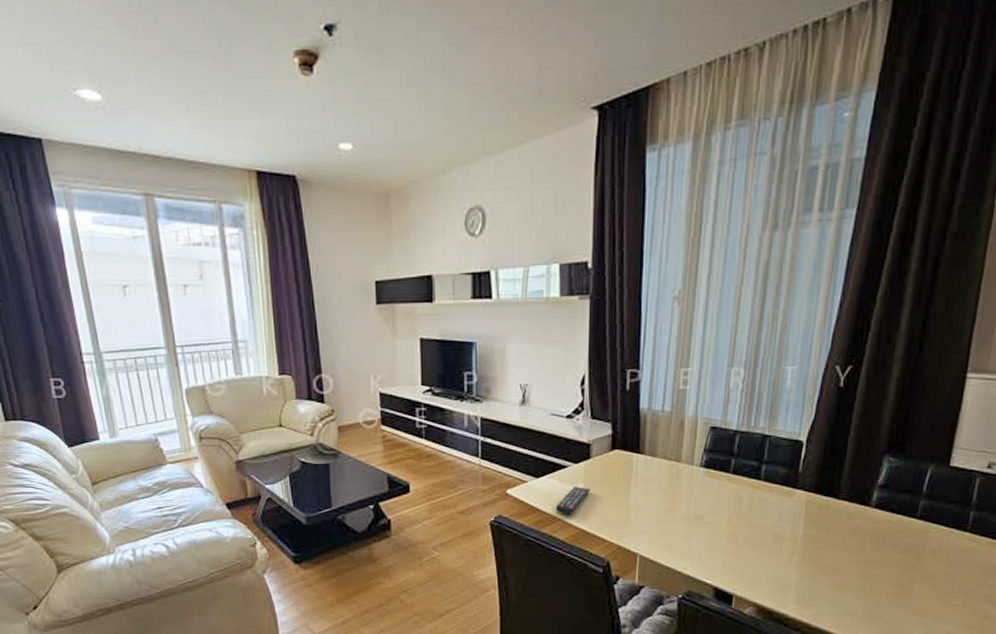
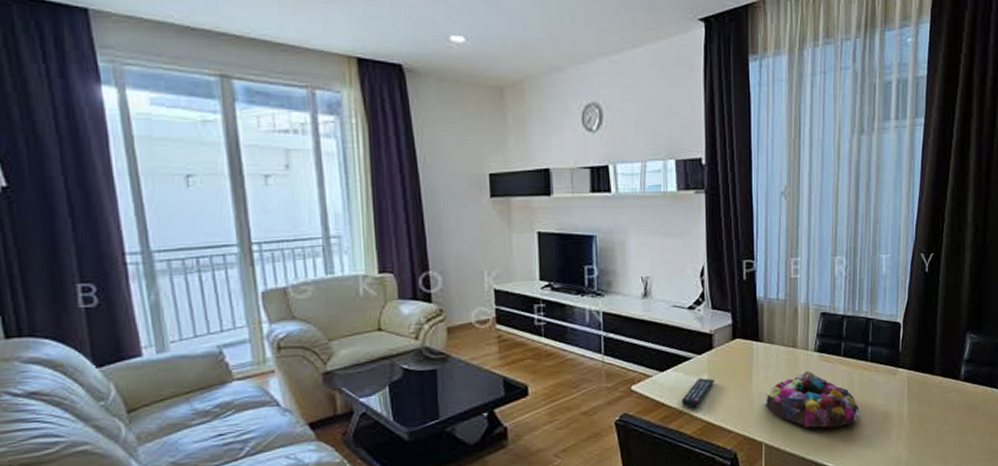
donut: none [641,486,747,545] -> present [763,370,860,428]

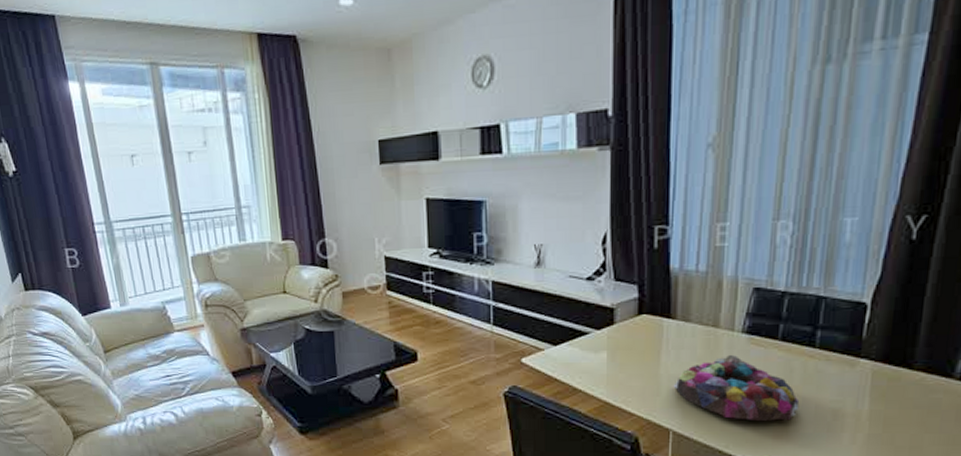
remote control: present [681,378,714,409] -> none [575,355,615,387]

